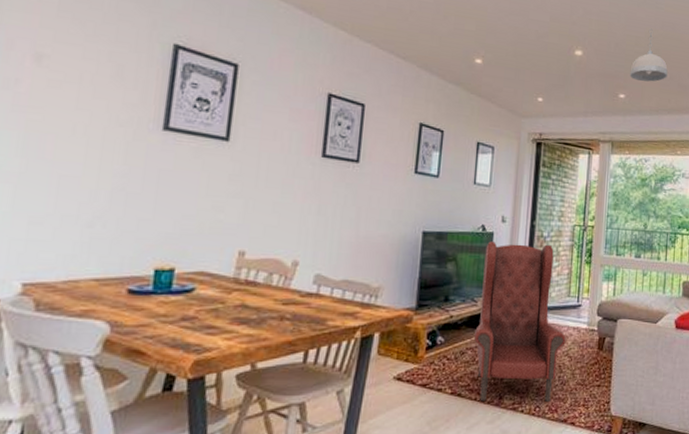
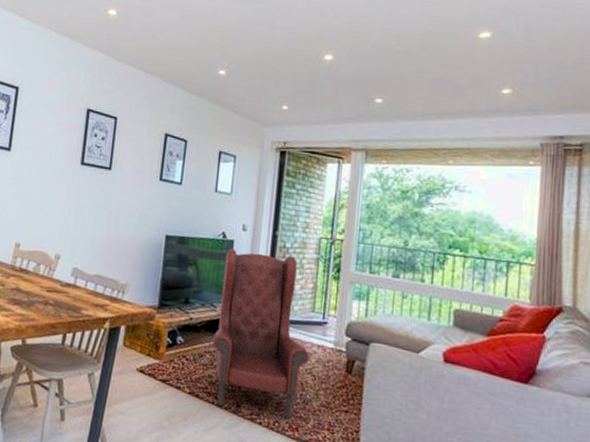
pendant light: present [630,28,668,82] -> none [388,25,437,84]

